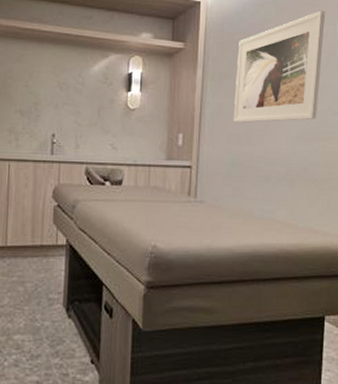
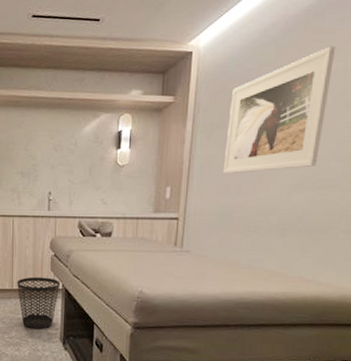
wastebasket: none [12,231,64,294] -> present [17,276,61,329]

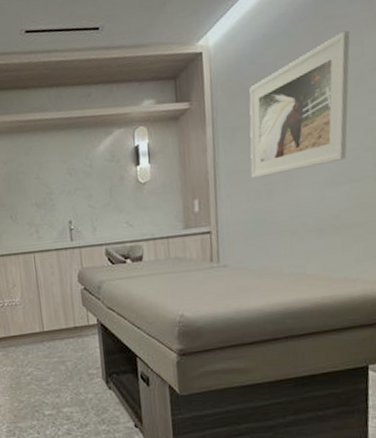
wastebasket: present [17,276,61,329] -> none [47,313,95,372]

